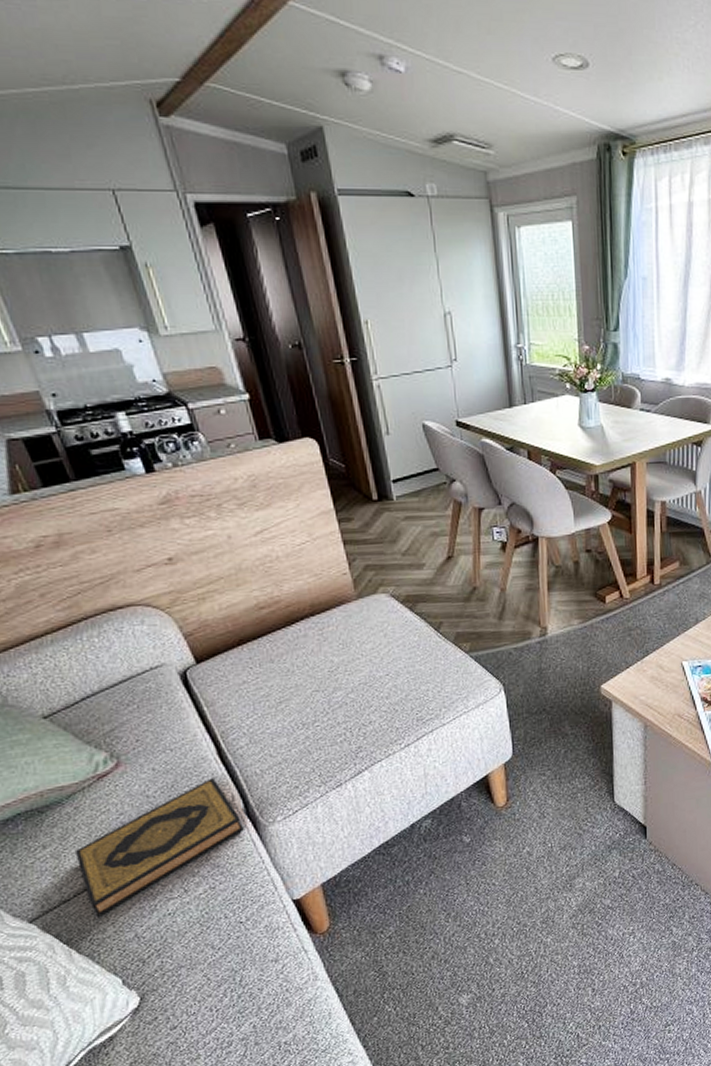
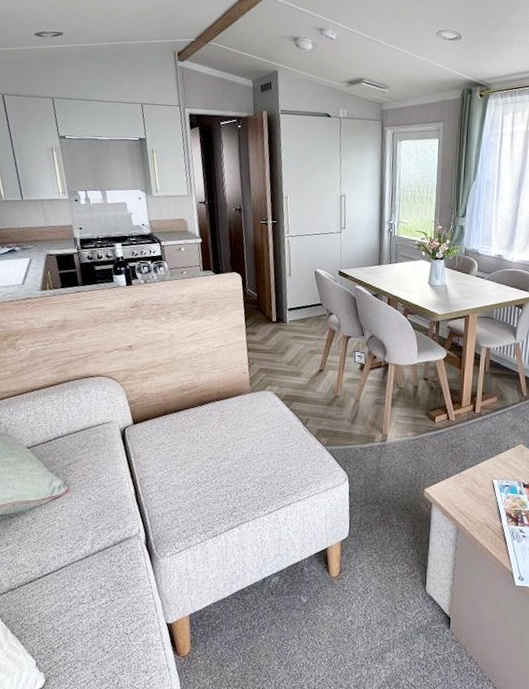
hardback book: present [74,778,244,917] -> none [25,513,142,607]

